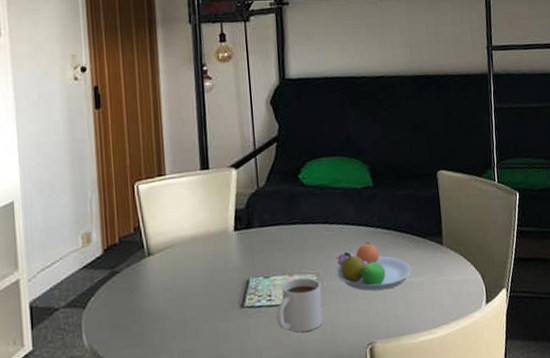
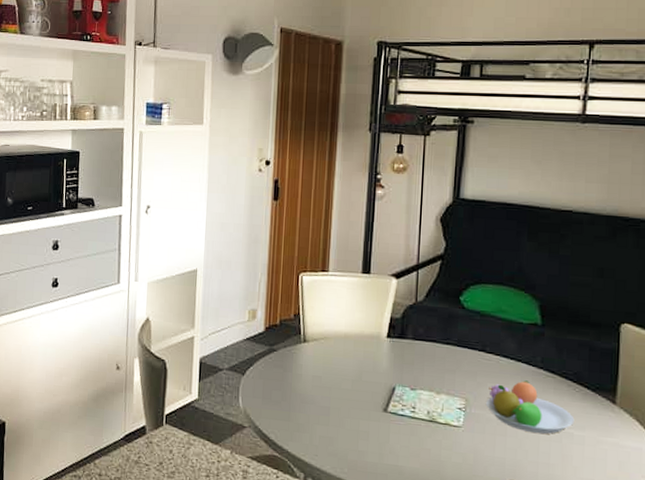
mug: present [277,277,323,333] -> none [418,397,469,453]

